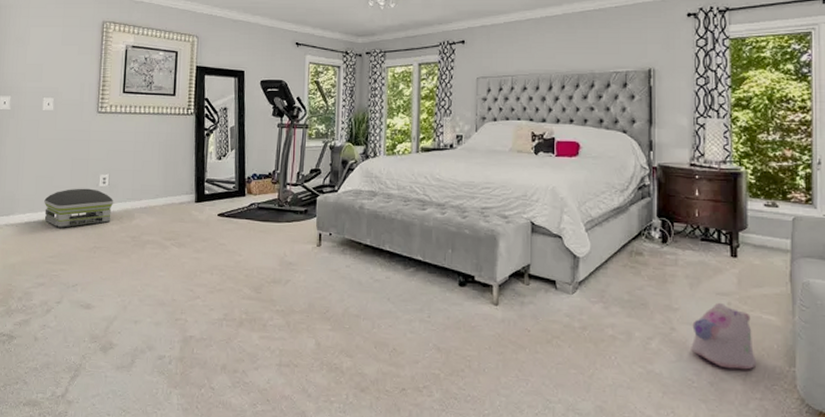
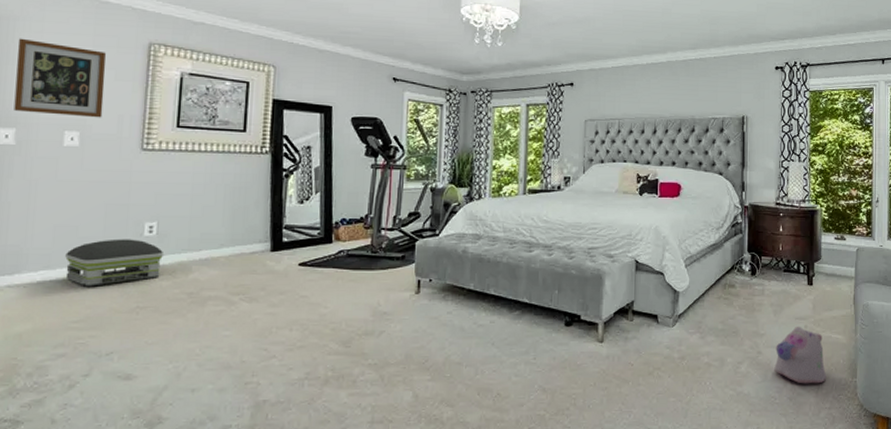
wall art: none [9,23,72,86] -> present [14,38,106,118]

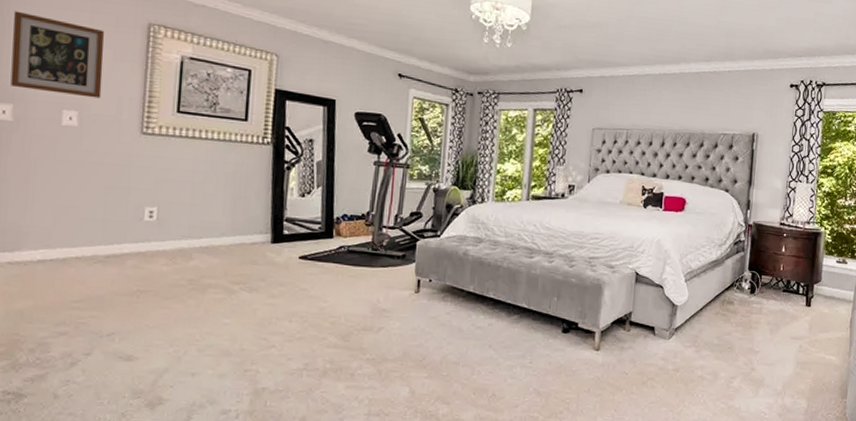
air purifier: present [65,239,165,287] -> none [65,222,165,268]
plush toy: present [774,326,827,384] -> none [766,345,818,402]

